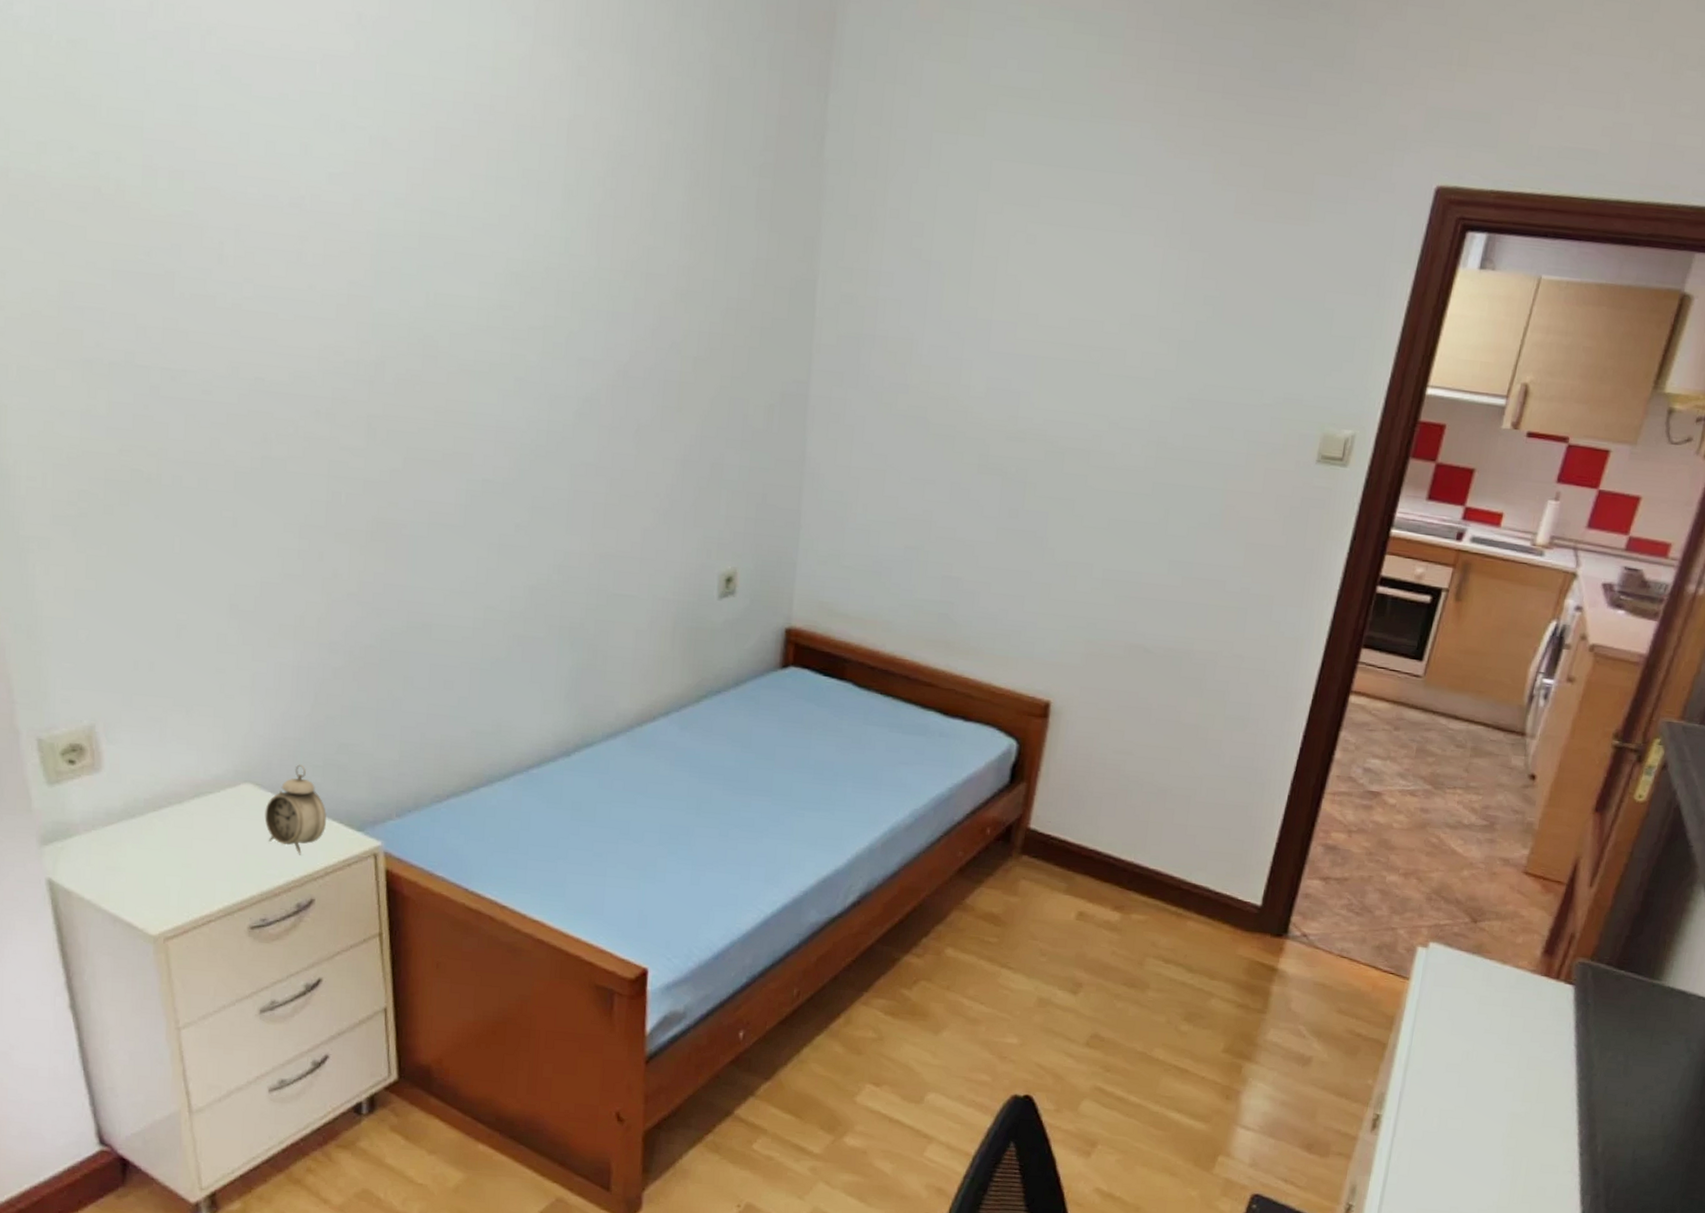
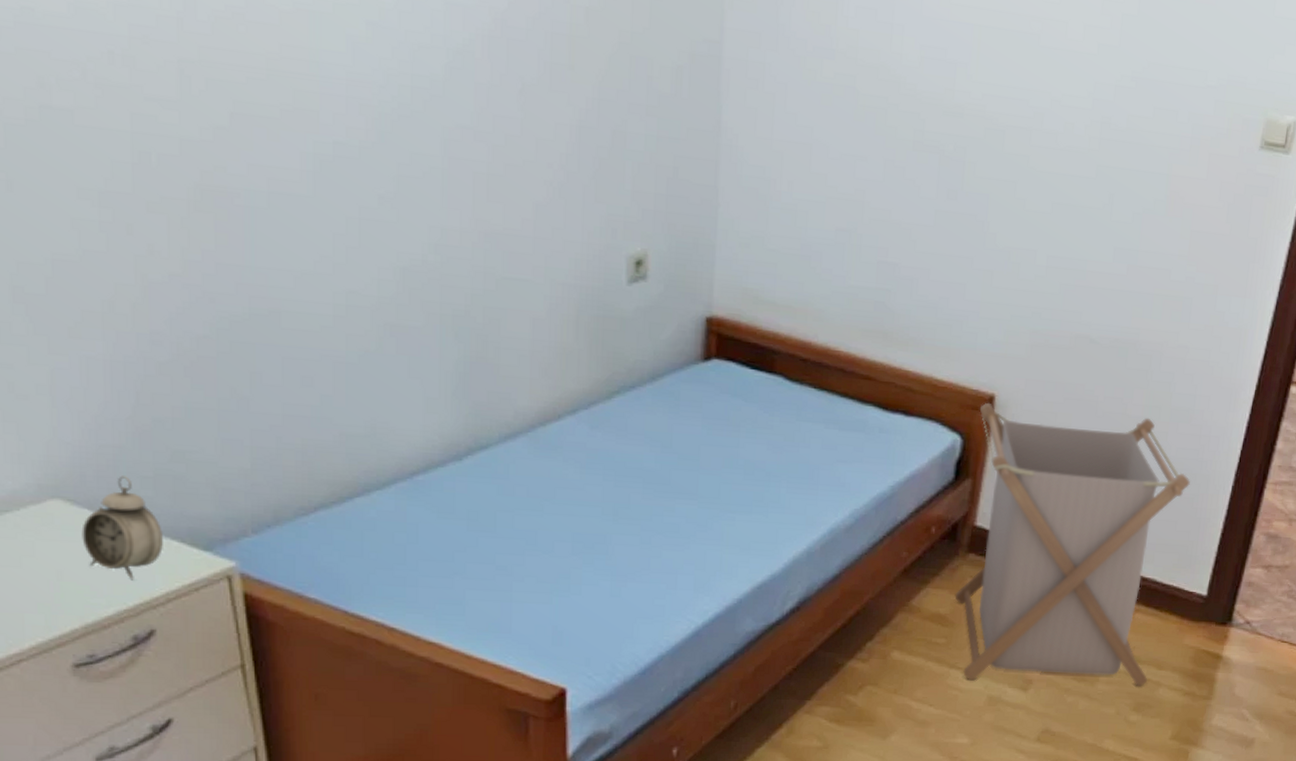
laundry basket: none [1007,709,1245,995] -> present [954,402,1190,686]

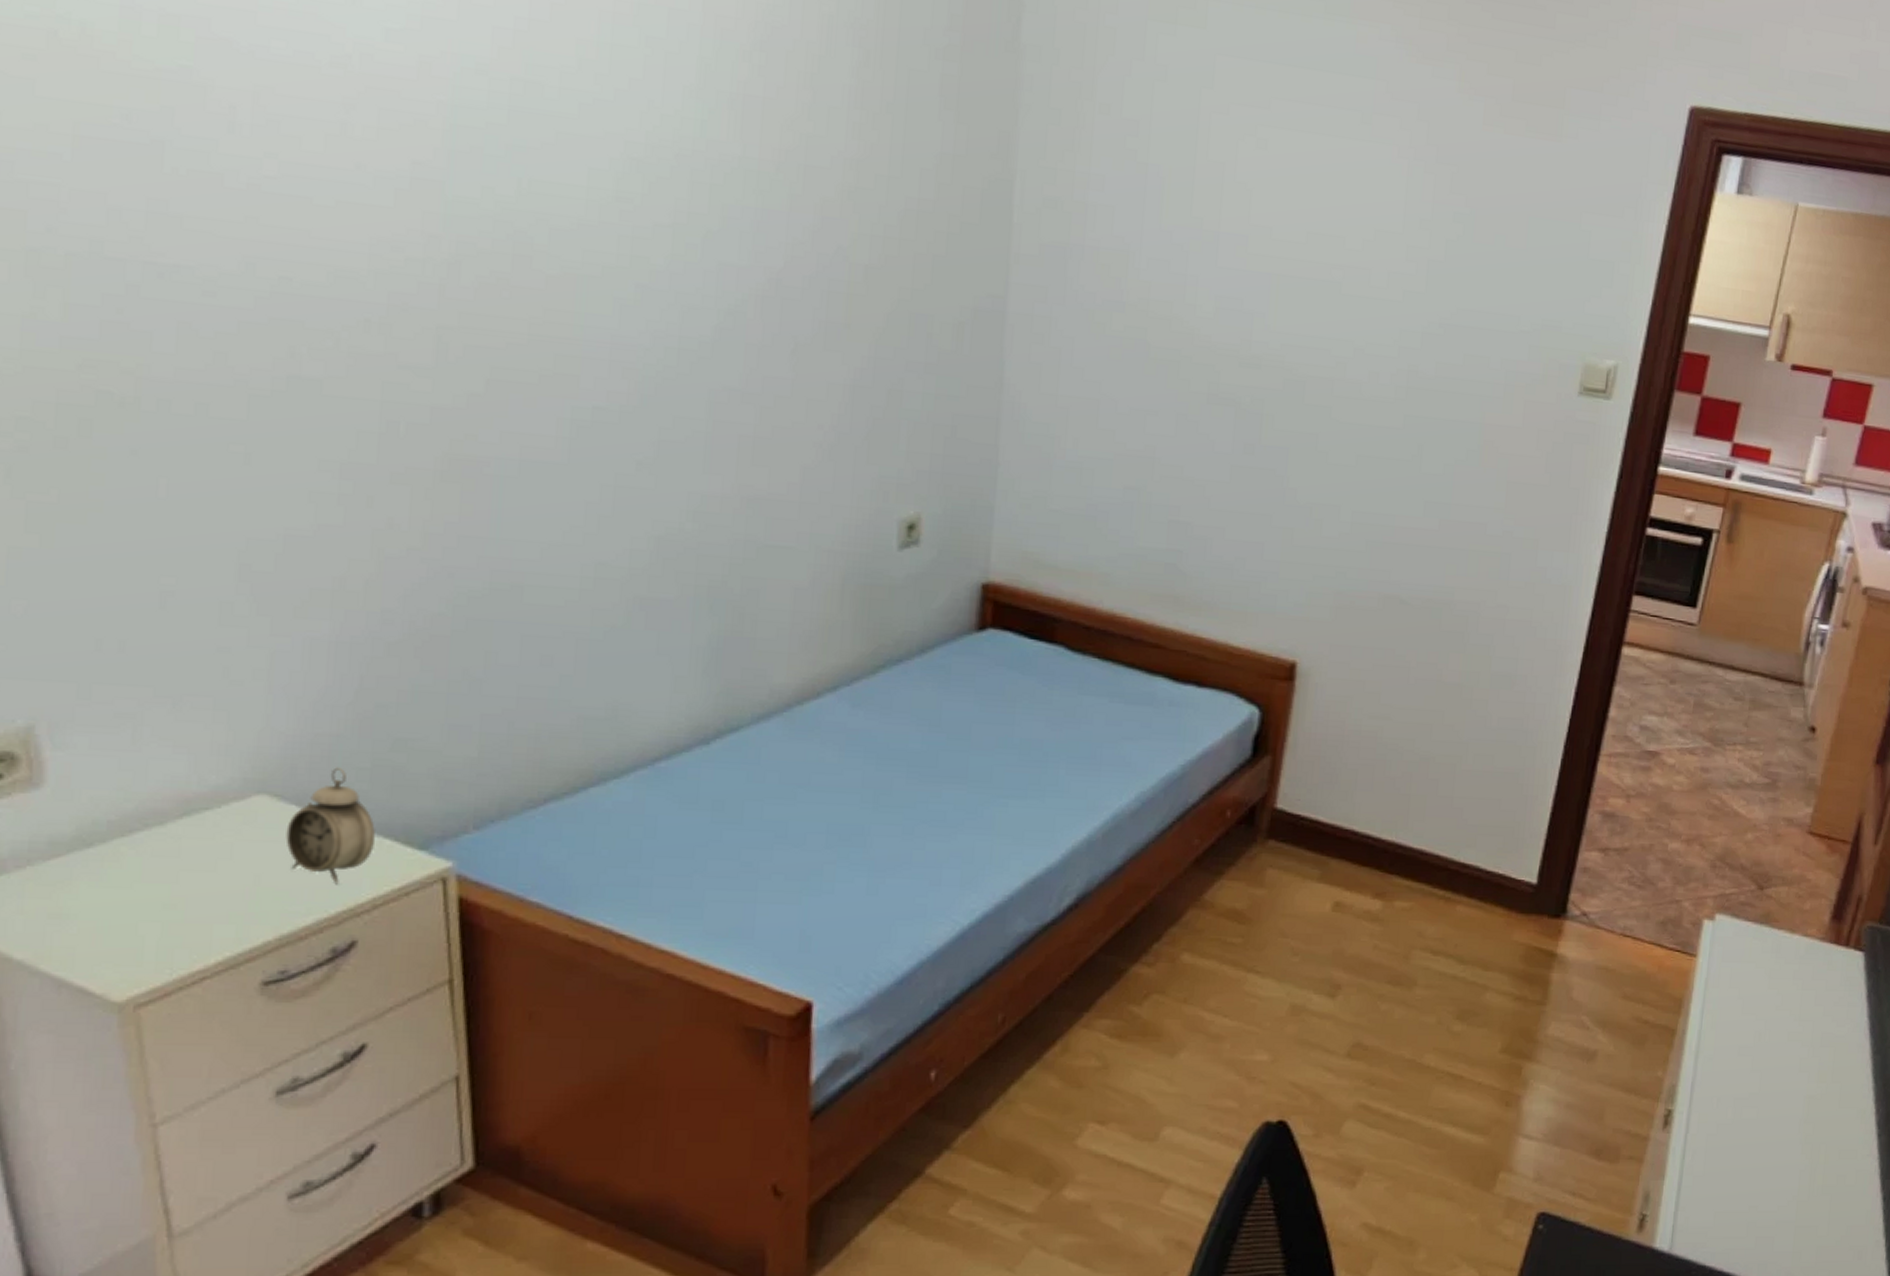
laundry basket: present [954,402,1190,686] -> none [1252,670,1514,990]

